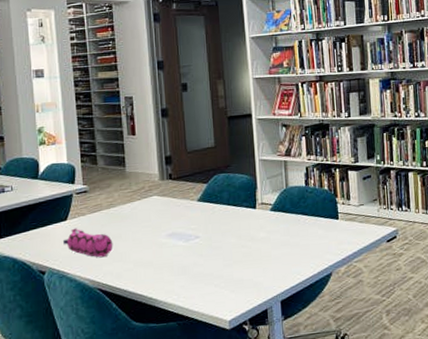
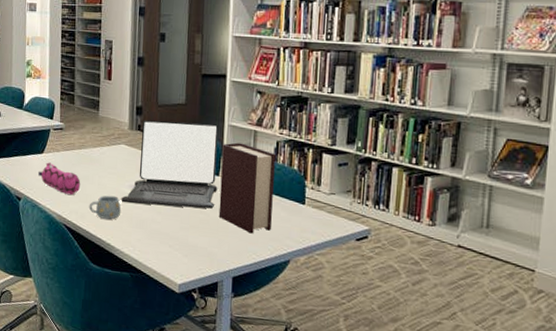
mug: none [124,248,161,274] -> present [88,195,122,220]
laptop: none [159,161,256,253] -> present [121,120,219,209]
bible: none [256,174,311,256] -> present [218,142,276,234]

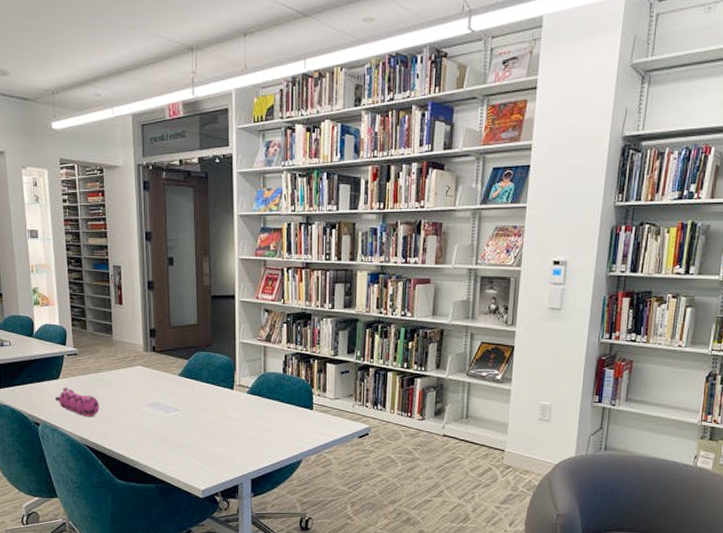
mug: present [88,195,122,220] -> none [109,414,142,437]
laptop: present [121,120,219,209] -> none [141,341,233,421]
bible: present [218,142,276,234] -> none [235,358,285,439]

